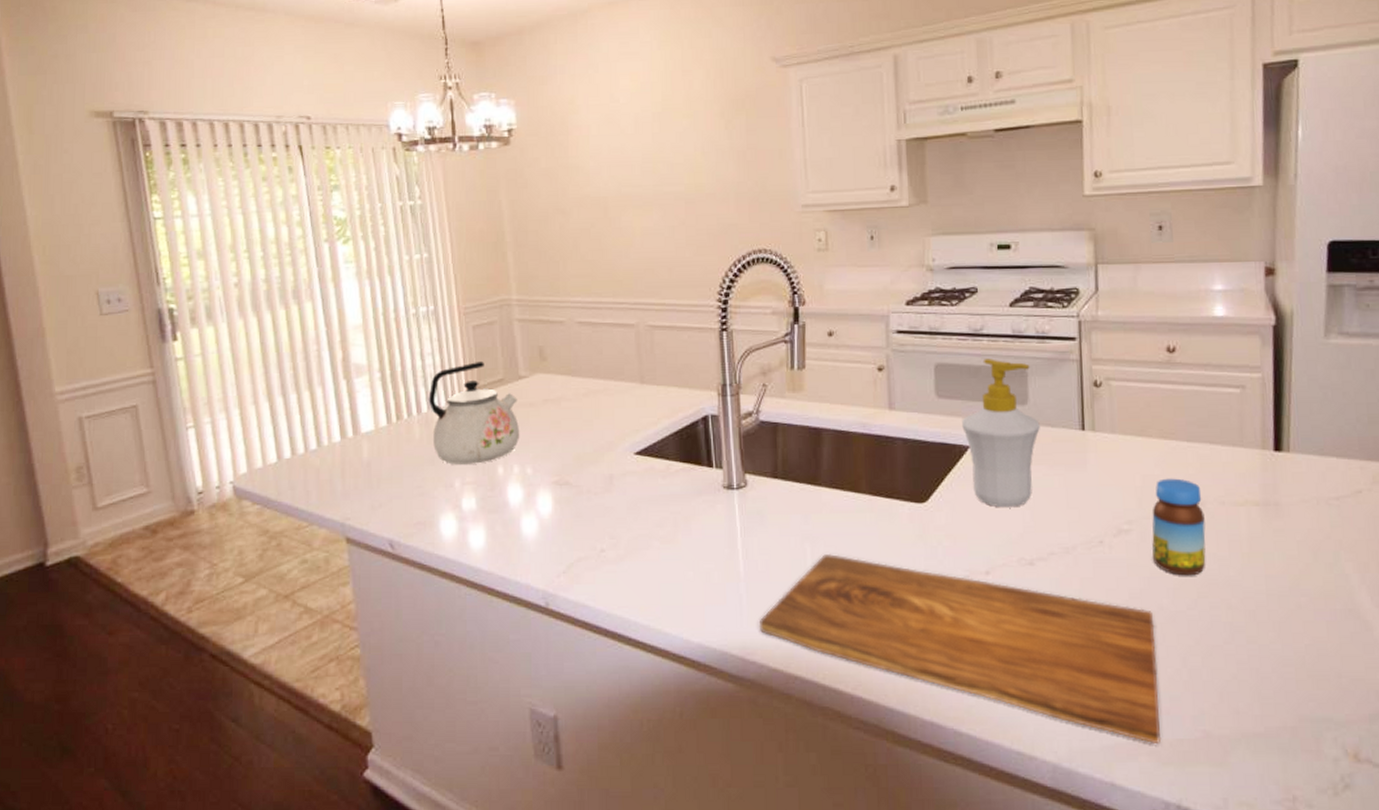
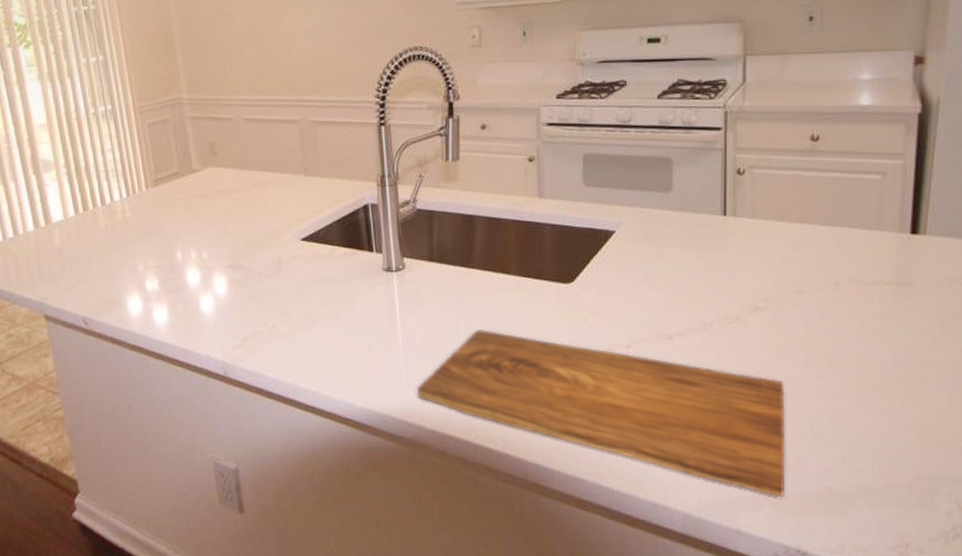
kettle: present [428,360,520,465] -> none [110,156,196,250]
soap bottle: present [962,359,1040,508] -> none [608,149,683,288]
jar: present [1152,478,1206,576] -> none [786,260,839,349]

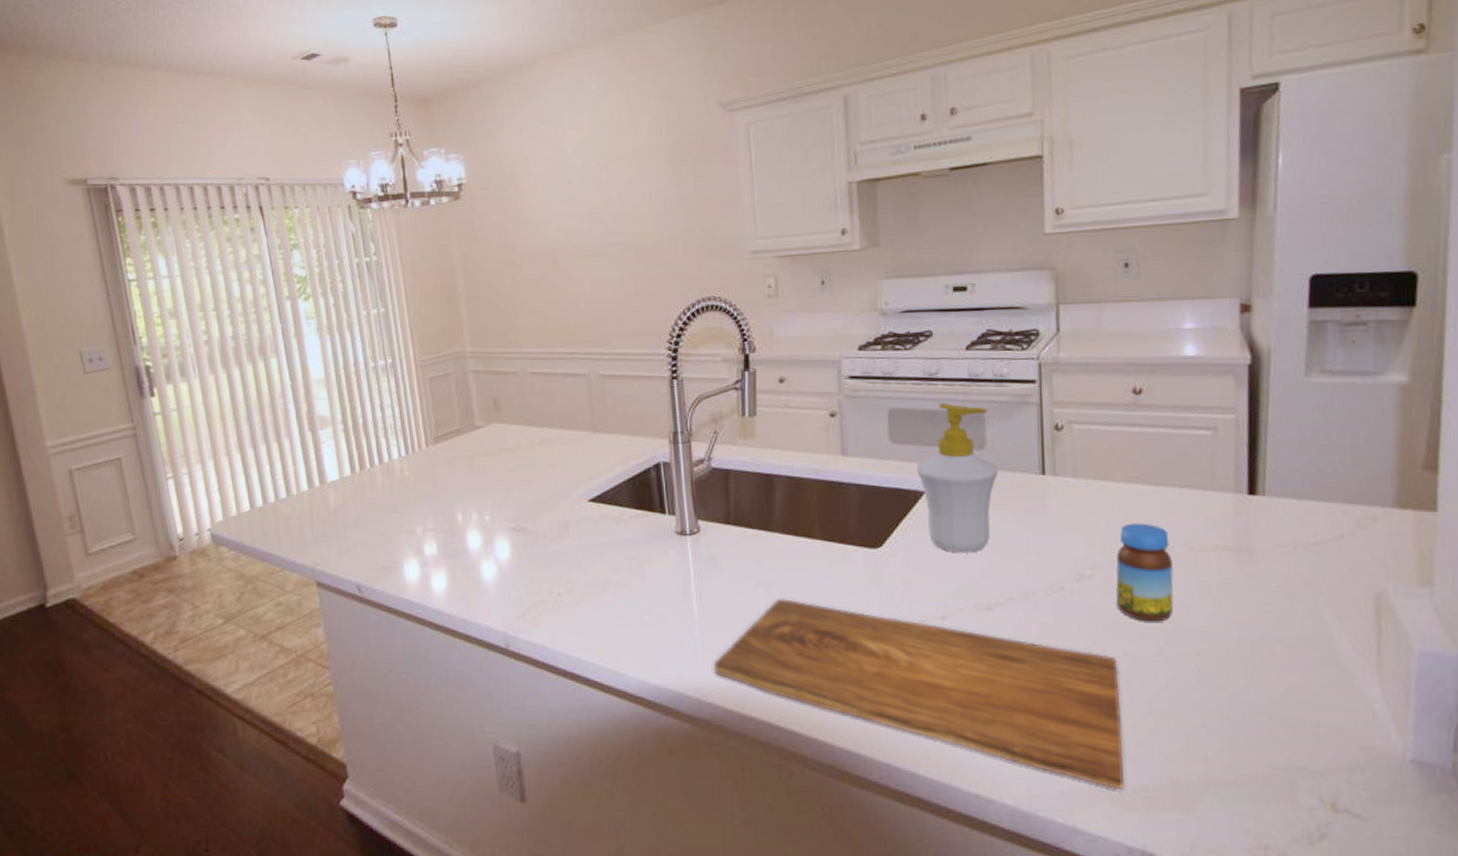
soap bottle: none [608,149,683,288] -> present [917,403,998,553]
jar: none [786,260,839,349] -> present [1116,523,1174,622]

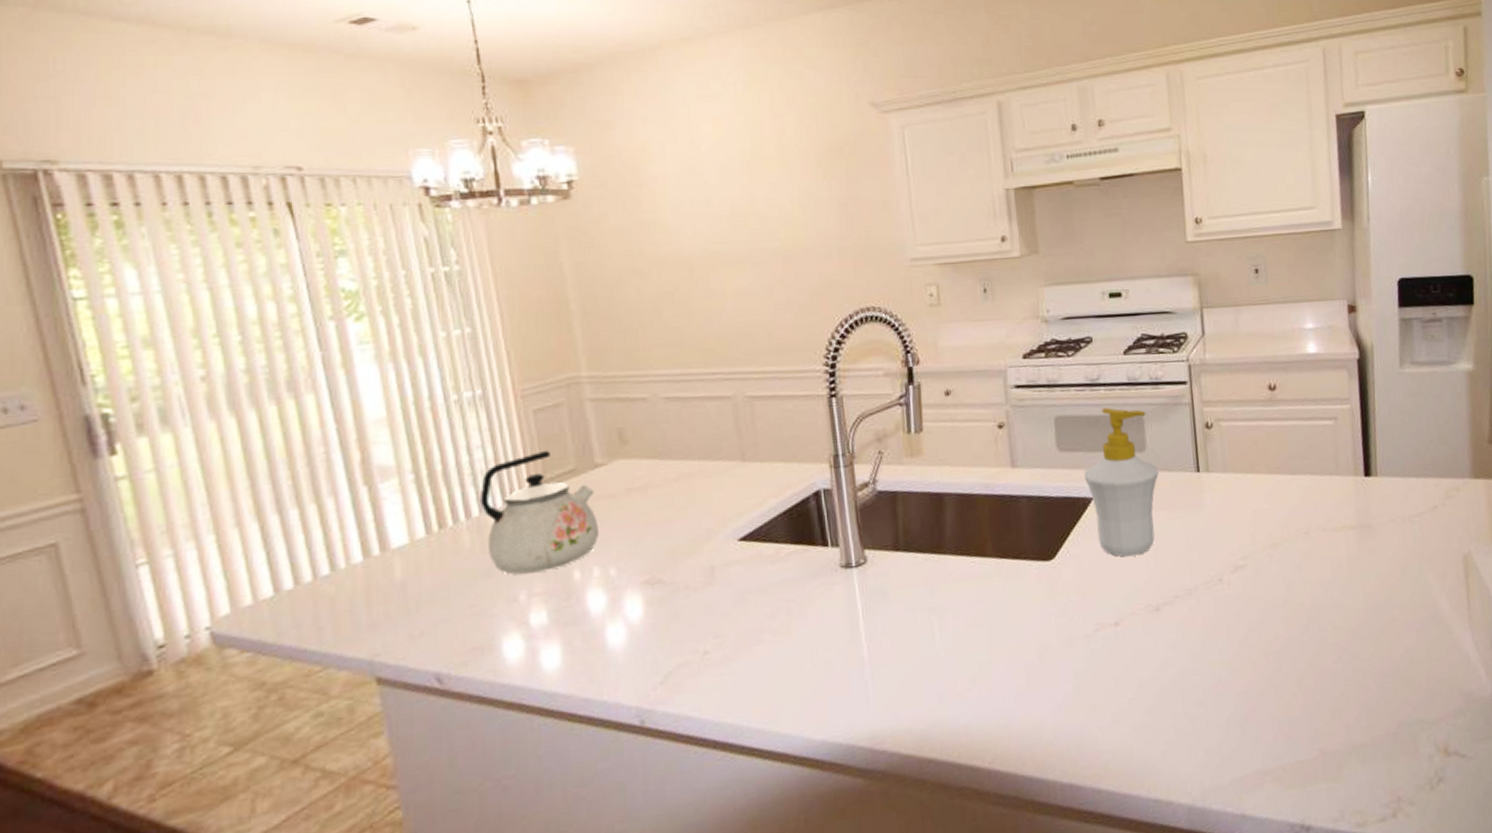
kettle: none [389,411,478,512] -> present [479,450,600,575]
cutting board: present [714,599,1125,791] -> none [888,624,1284,770]
jar: present [1116,523,1174,622] -> none [1264,510,1313,604]

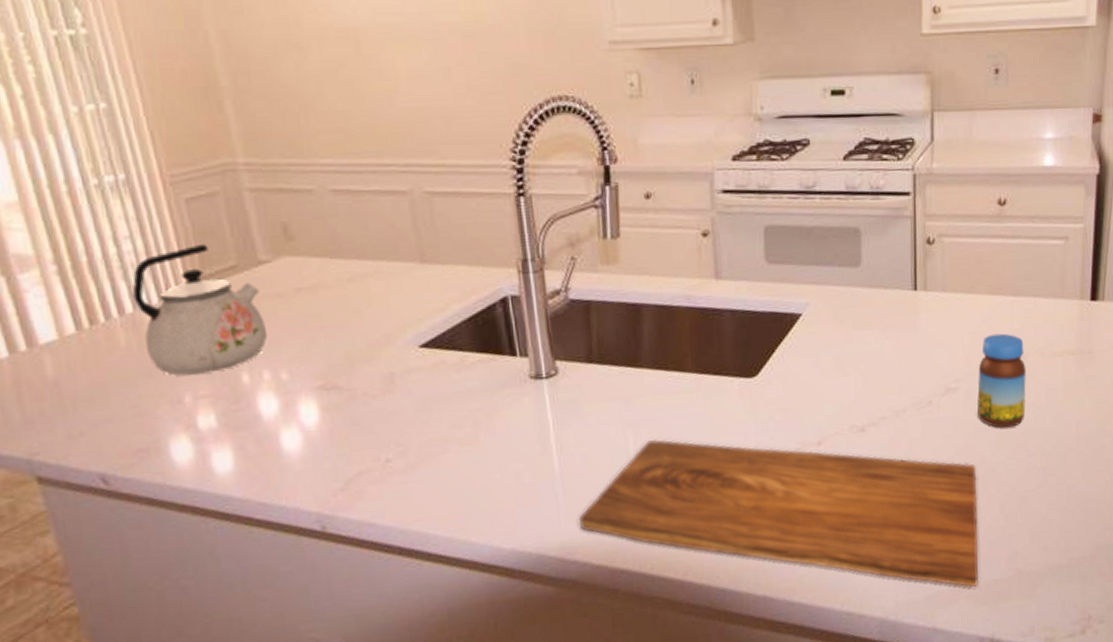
cutting board: none [888,624,1284,770] -> present [579,440,979,587]
soap bottle: present [1084,408,1159,557] -> none [793,218,873,376]
jar: none [1264,510,1313,604] -> present [977,333,1026,428]

